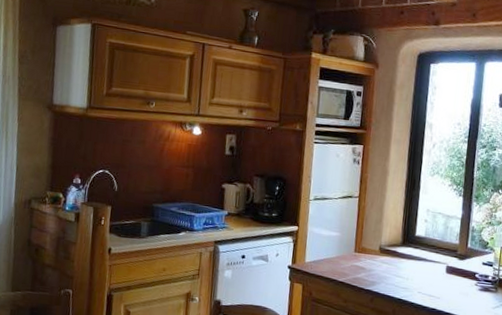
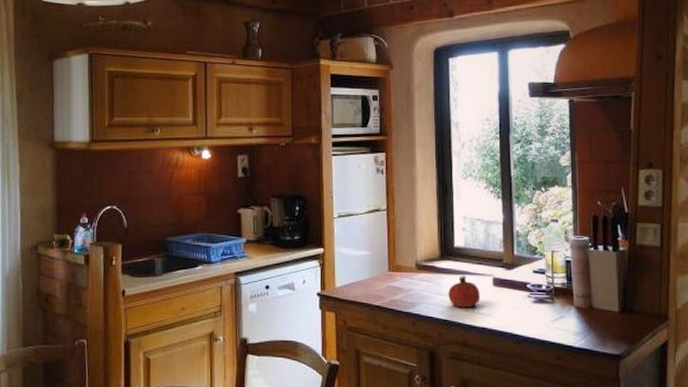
fruit: none [405,261,434,290] -> present [448,276,481,307]

